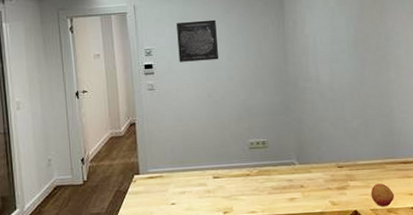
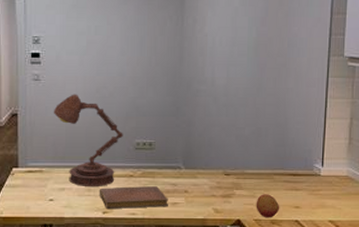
desk lamp: none [170,100,237,188] -> present [54,94,123,186]
wall art: present [177,19,218,62] -> none [68,10,111,53]
notebook: none [218,182,286,208] -> present [99,185,168,208]

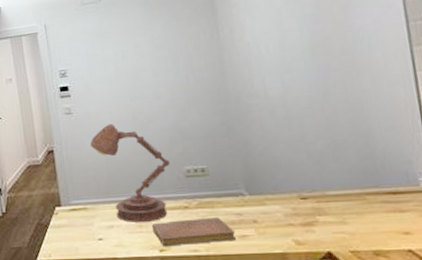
fruit: present [256,194,280,218] -> none [348,219,383,249]

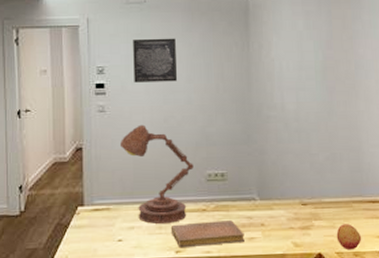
wall art: none [92,33,142,82] -> present [133,38,177,83]
fruit: none [348,219,383,249] -> present [336,224,362,251]

